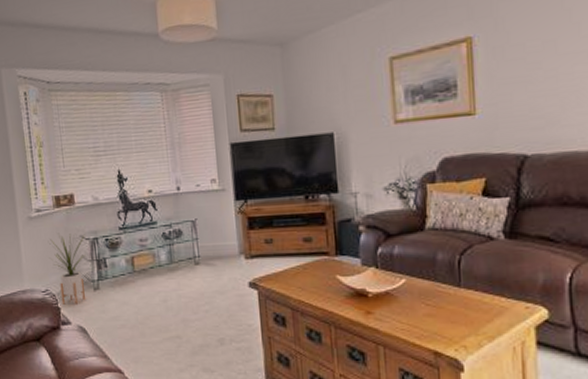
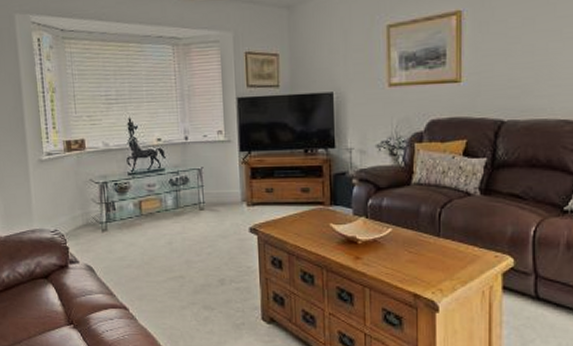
house plant: present [49,233,86,305] -> none [59,176,95,244]

